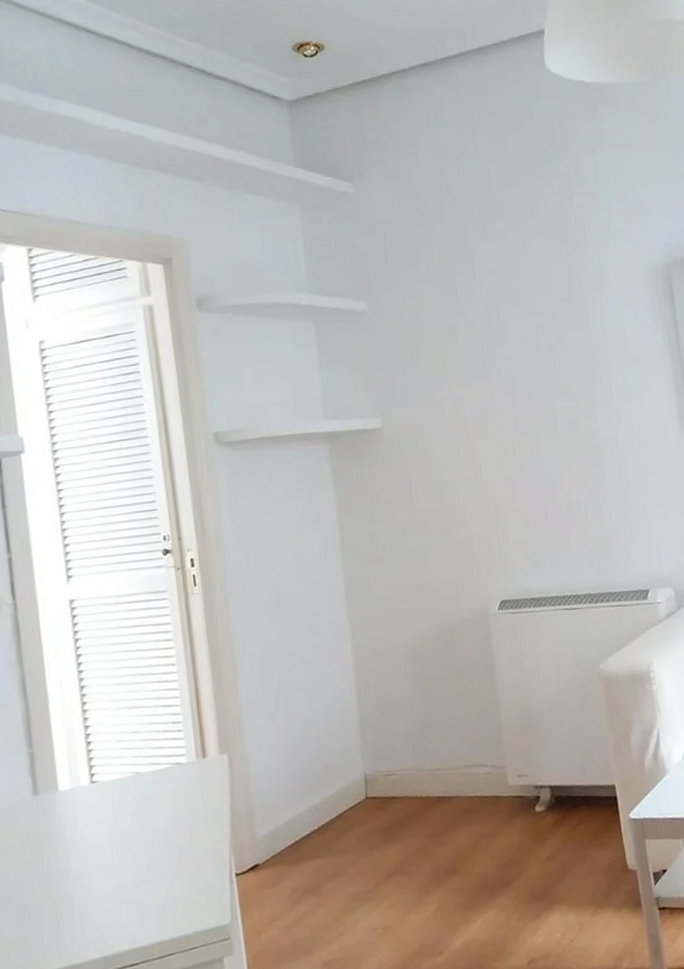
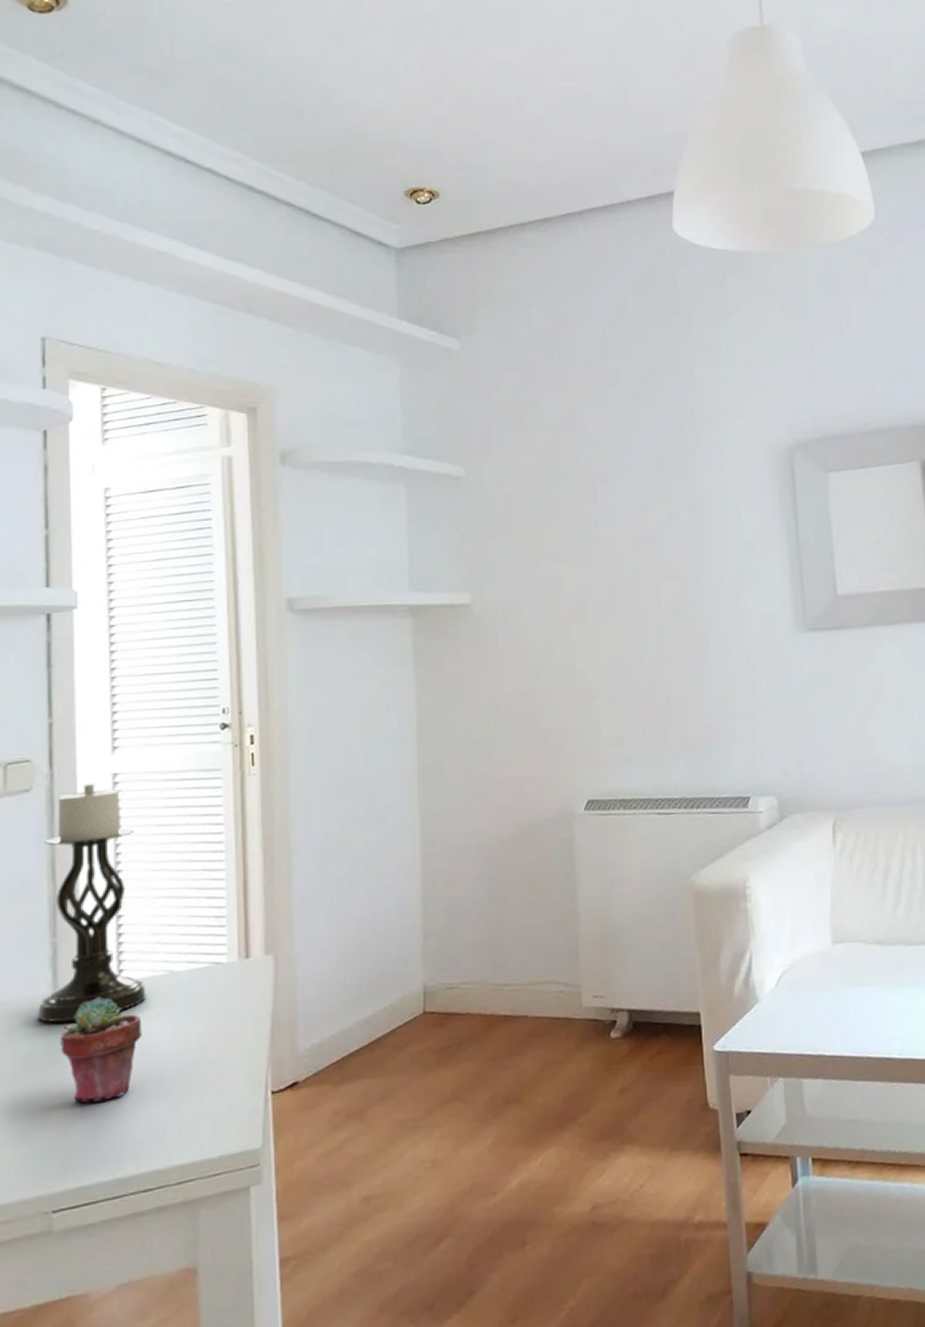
candle holder: none [14,610,118,824] -> present [38,784,147,1023]
potted succulent: none [44,799,116,892] -> present [60,997,142,1103]

